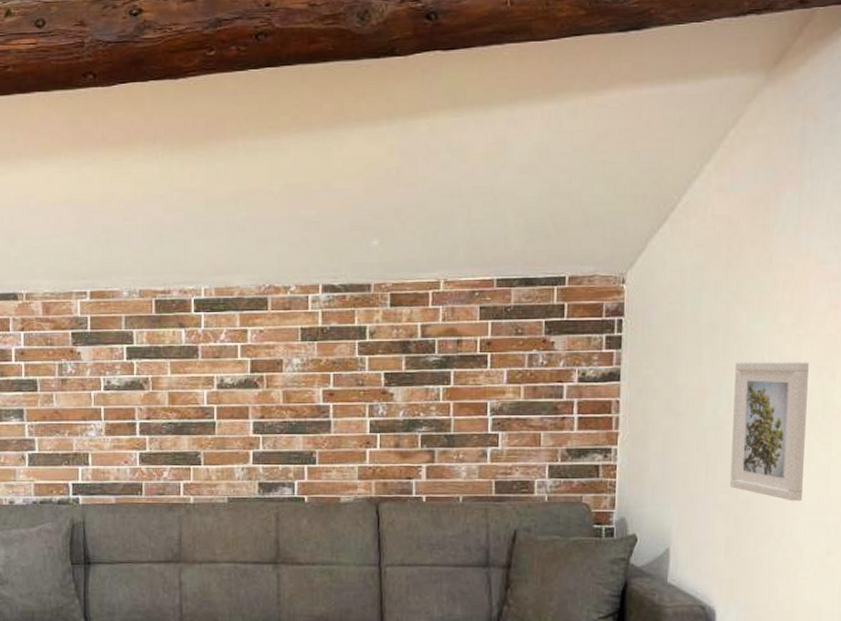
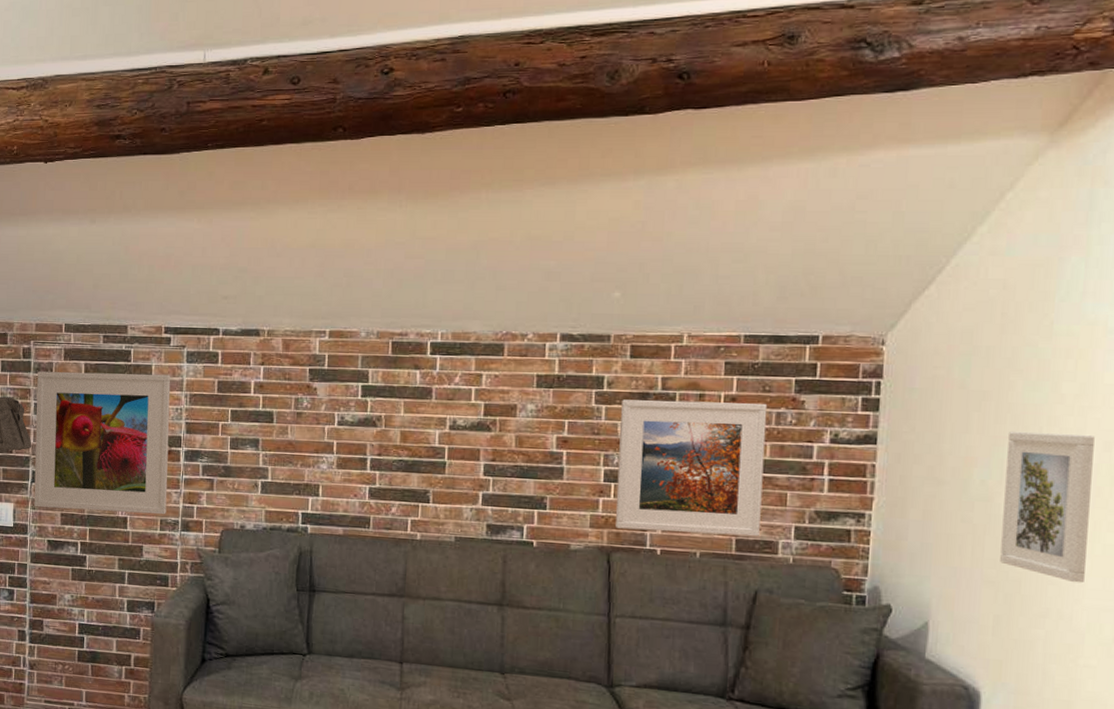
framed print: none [382,346,521,479] -> present [615,399,768,537]

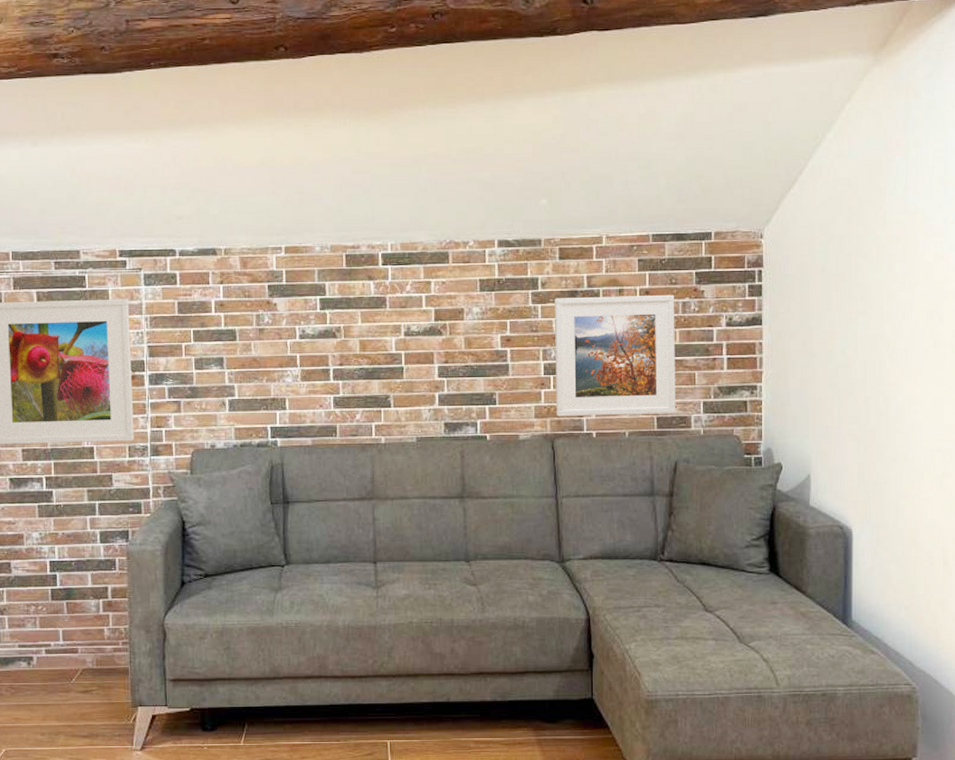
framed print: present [1000,431,1095,583] -> none [860,305,921,430]

